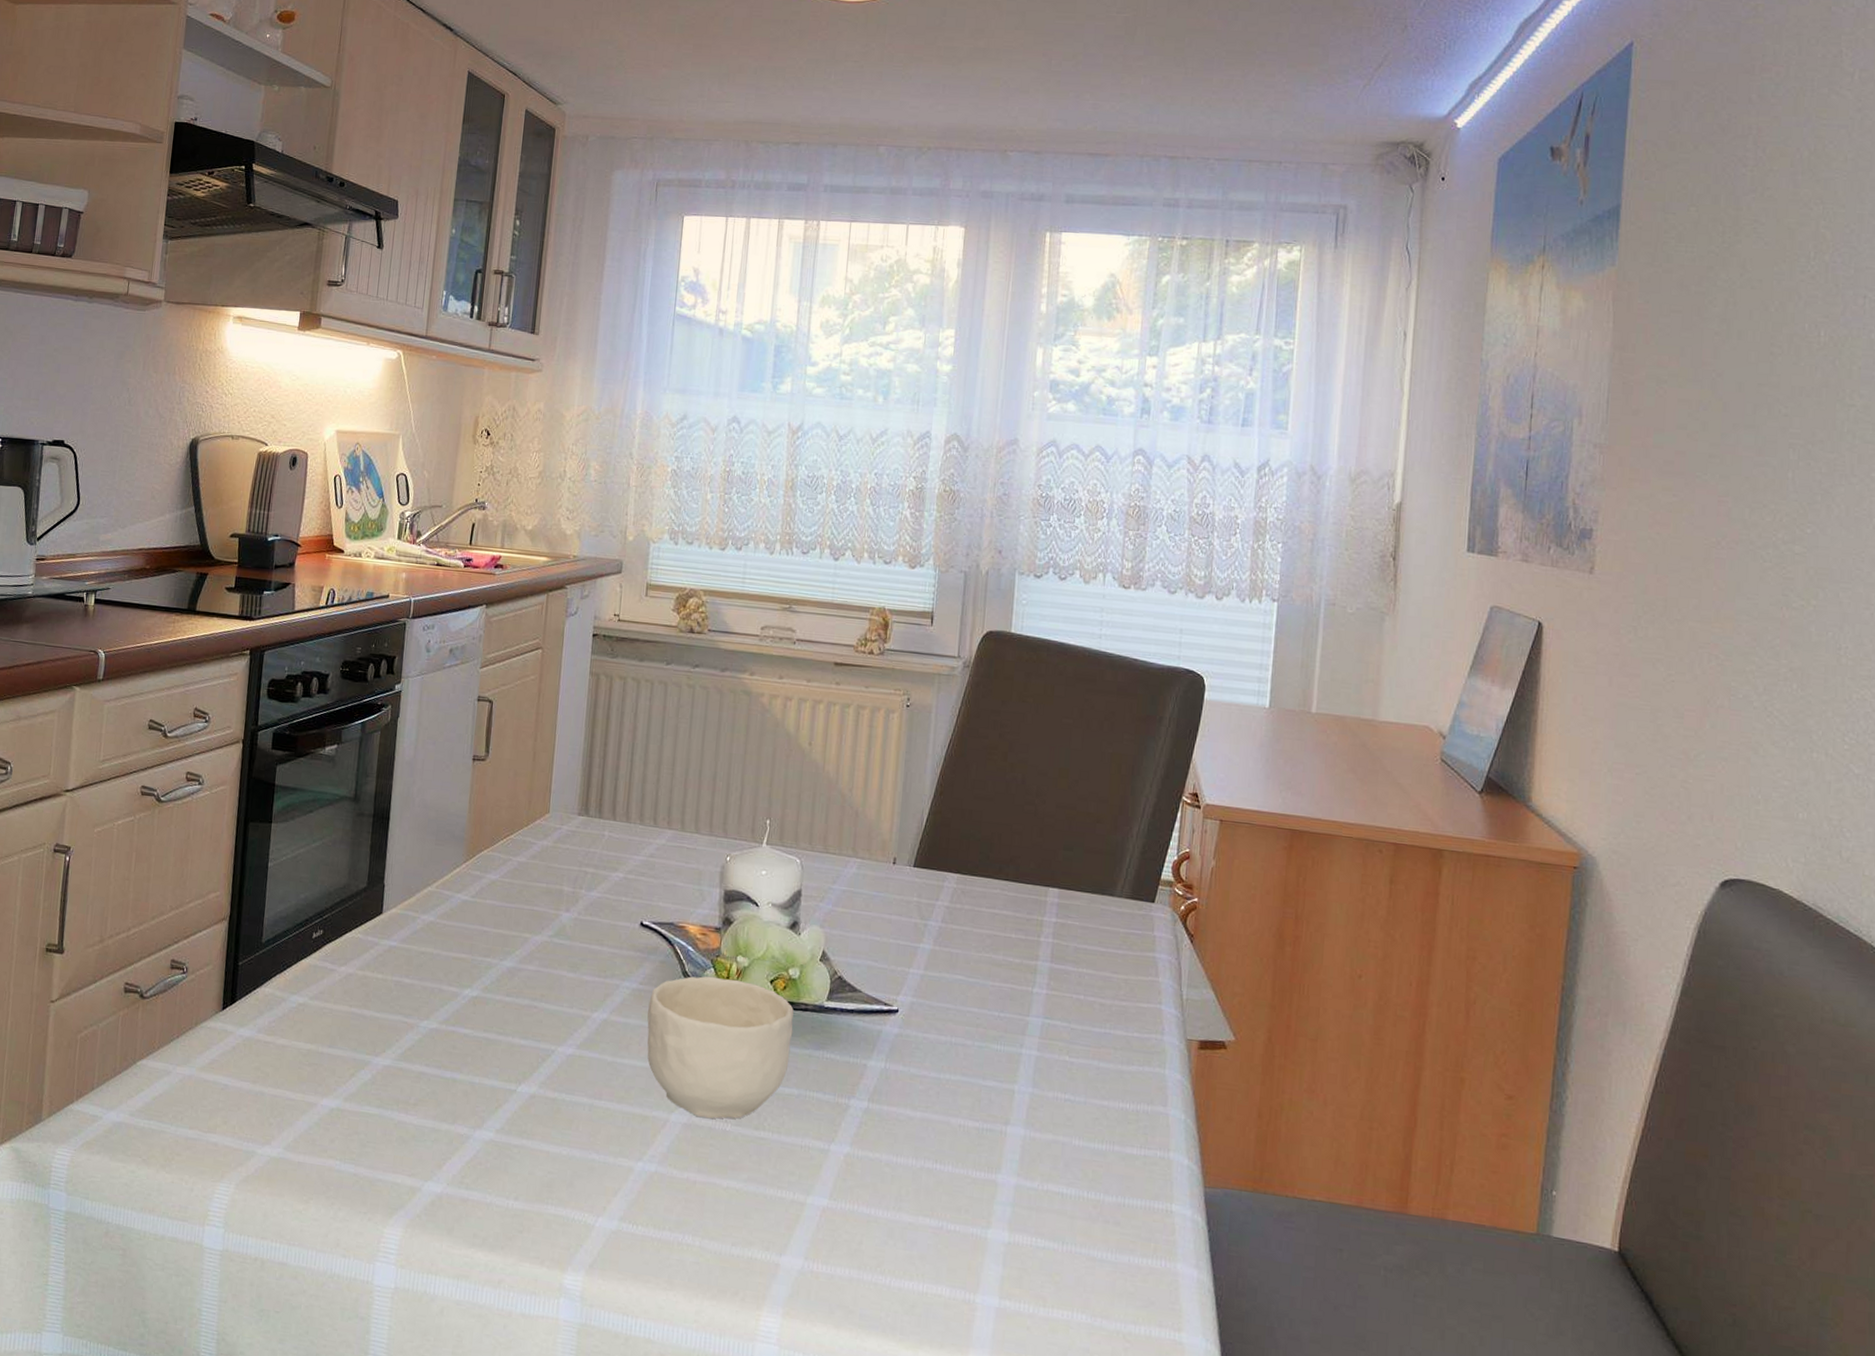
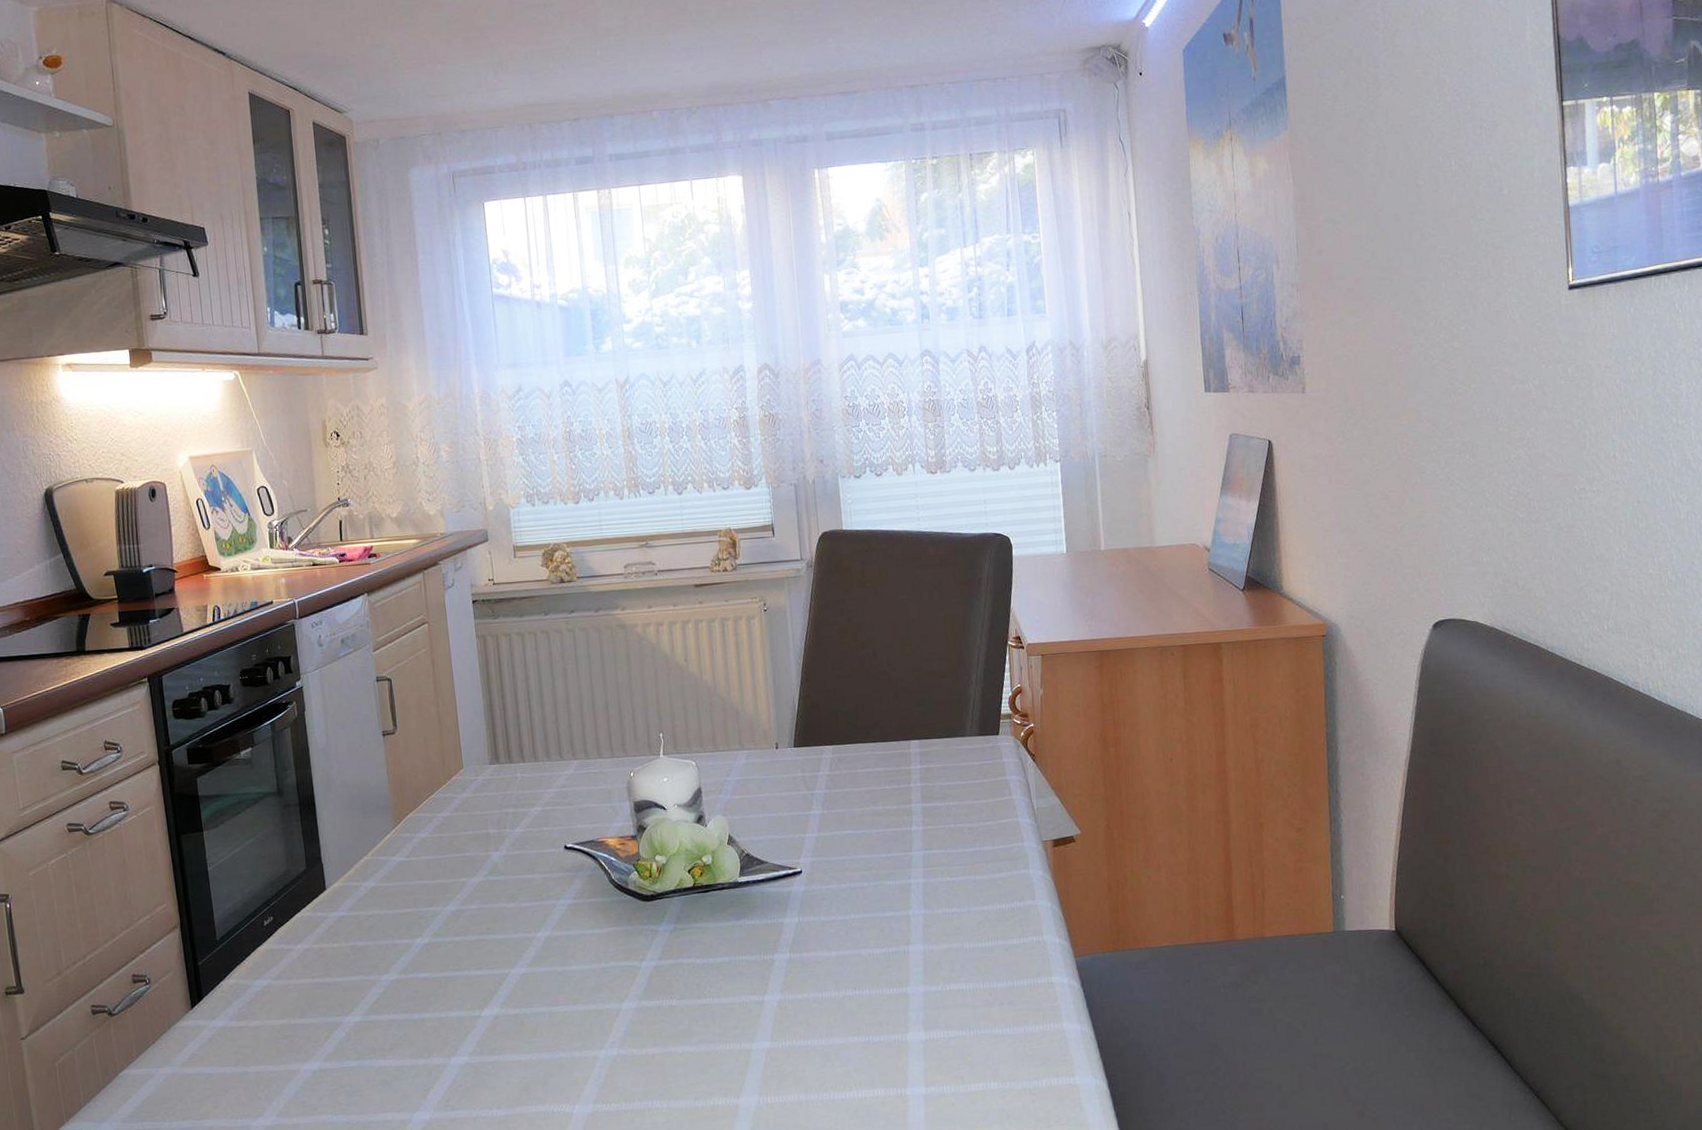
mug: present [647,976,794,1119] -> none [584,876,717,1000]

